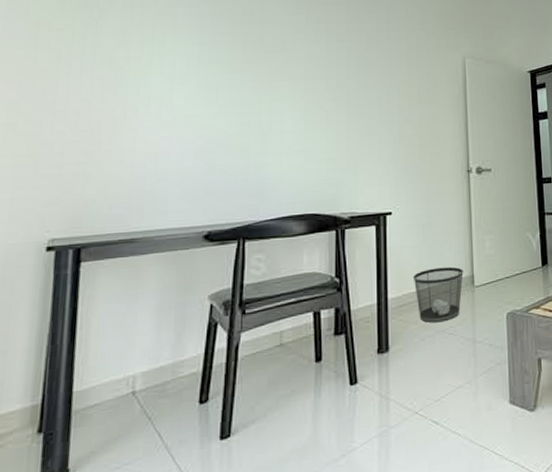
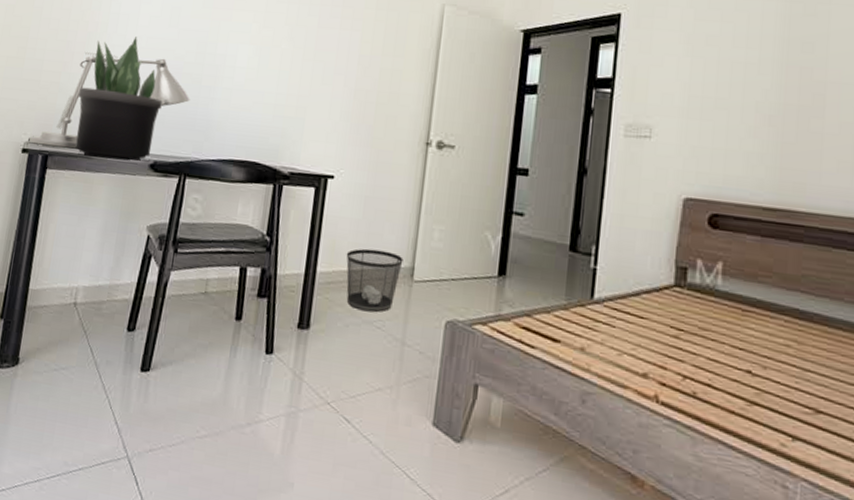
desk lamp: none [52,133,240,240] -> present [27,51,190,149]
planter: none [111,117,210,240] -> present [75,37,163,160]

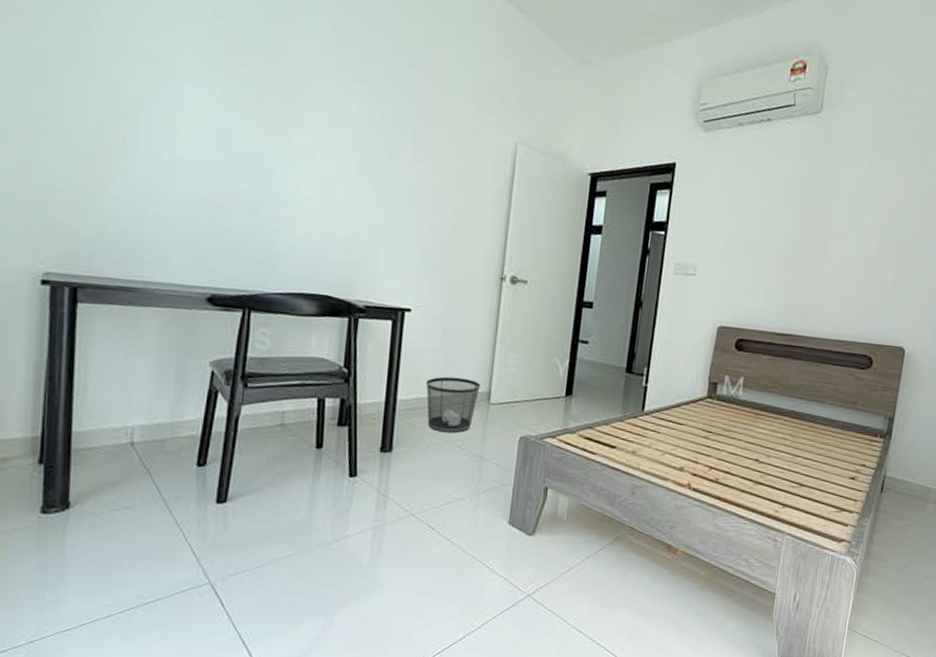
desk lamp: present [27,51,190,149] -> none [47,170,249,281]
planter: present [75,37,163,160] -> none [109,157,216,294]

